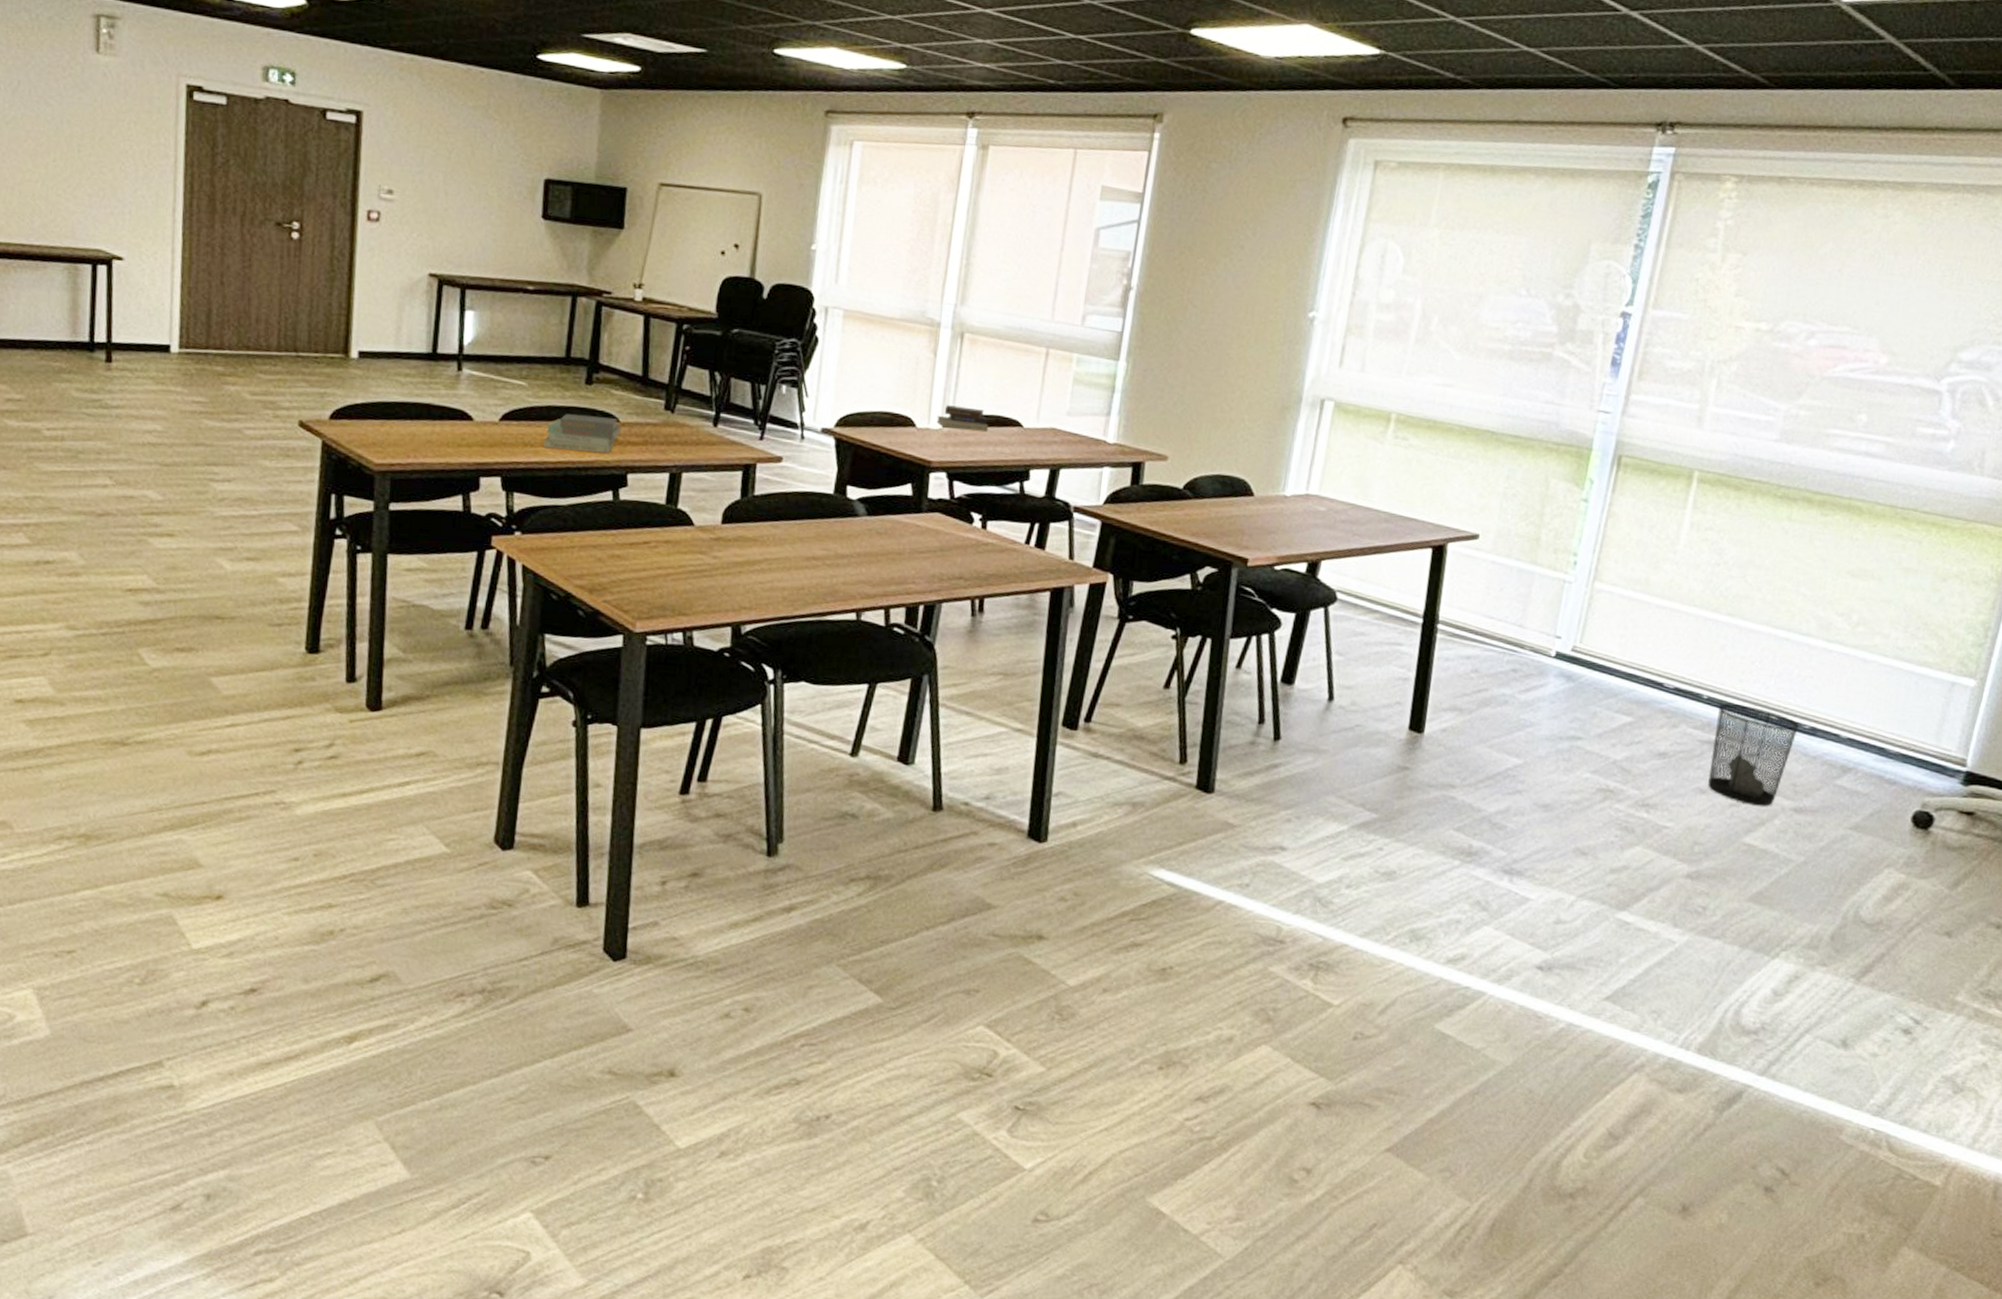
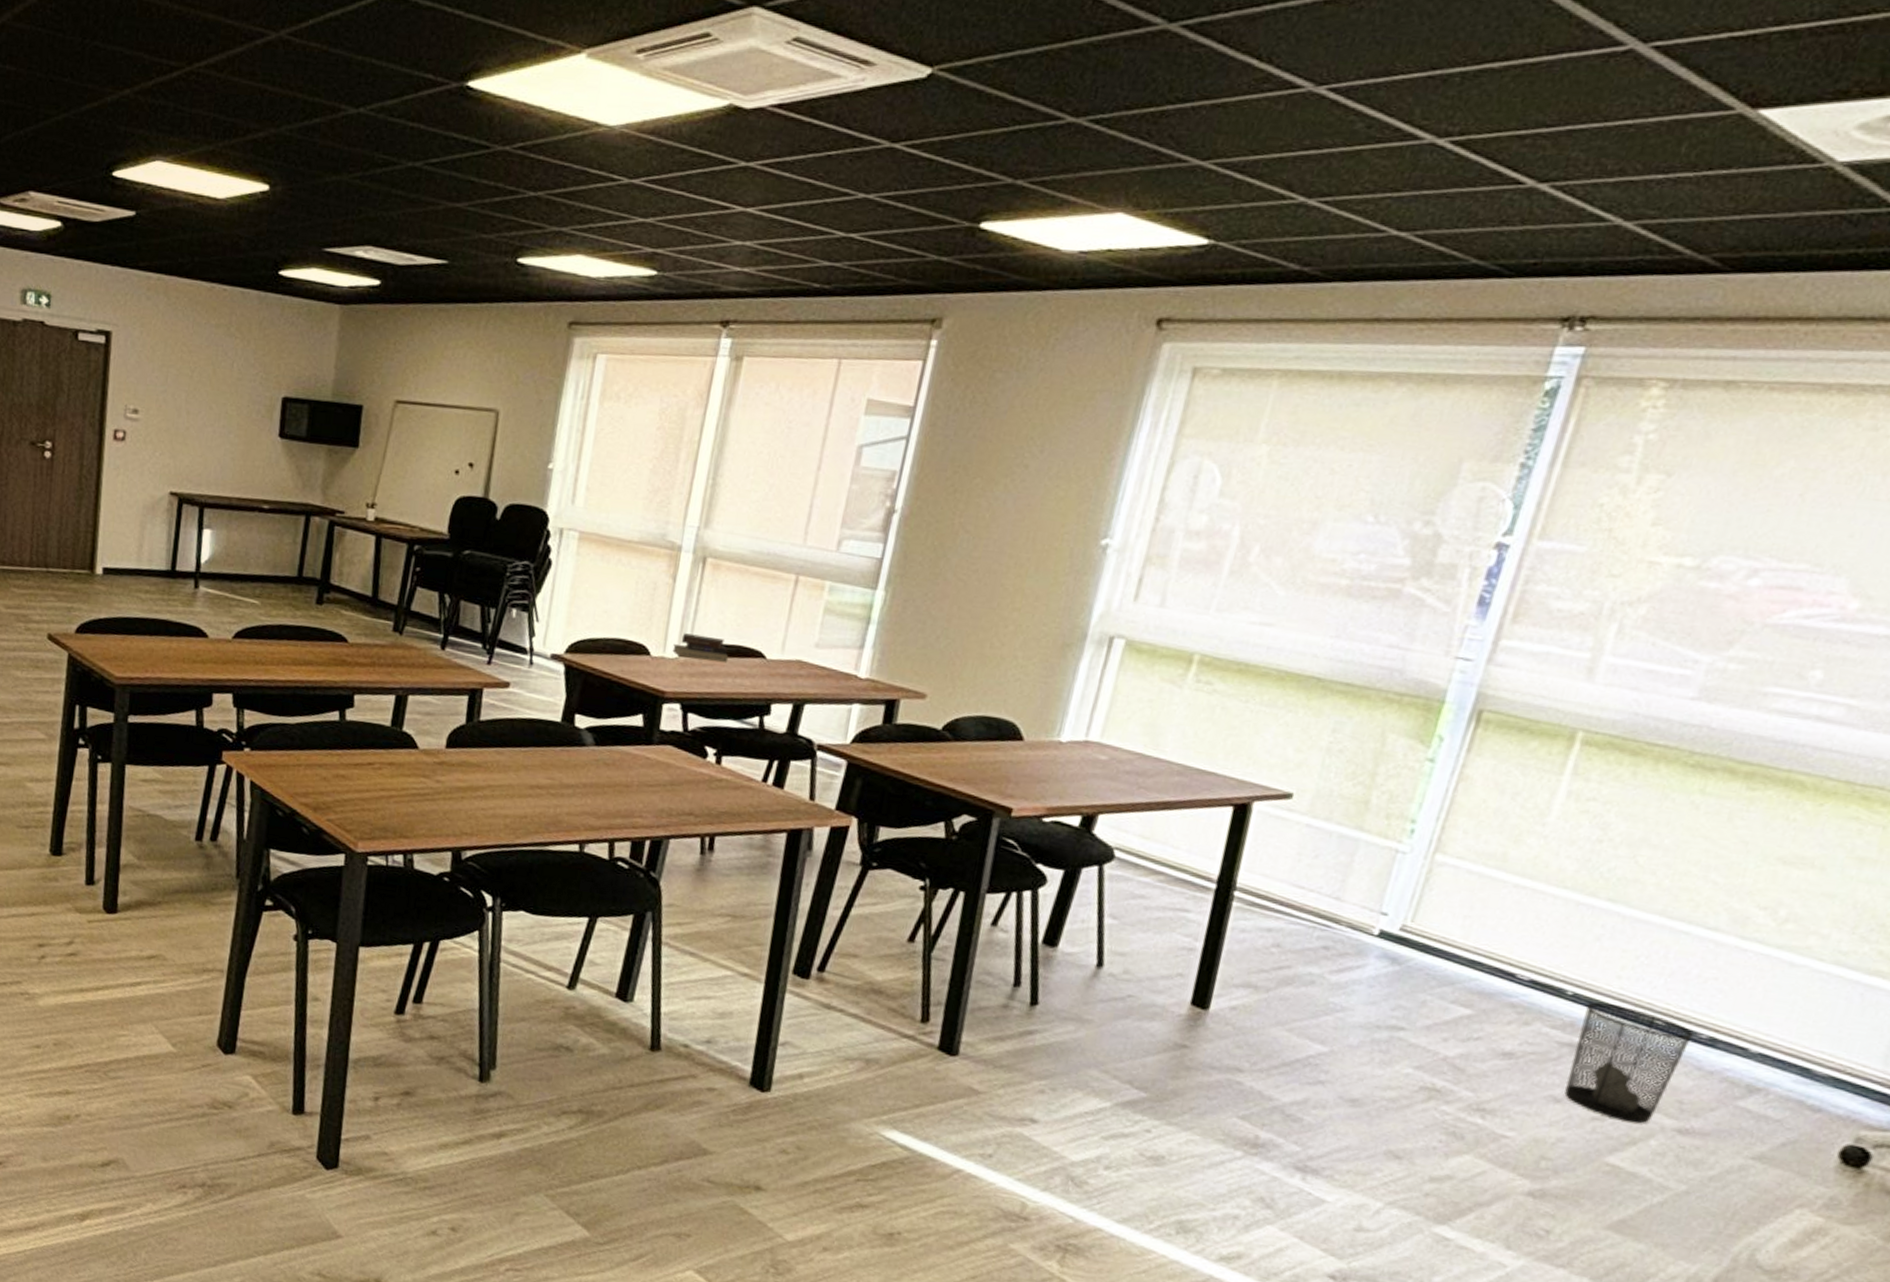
books: present [544,414,621,454] -> none [274,633,350,674]

